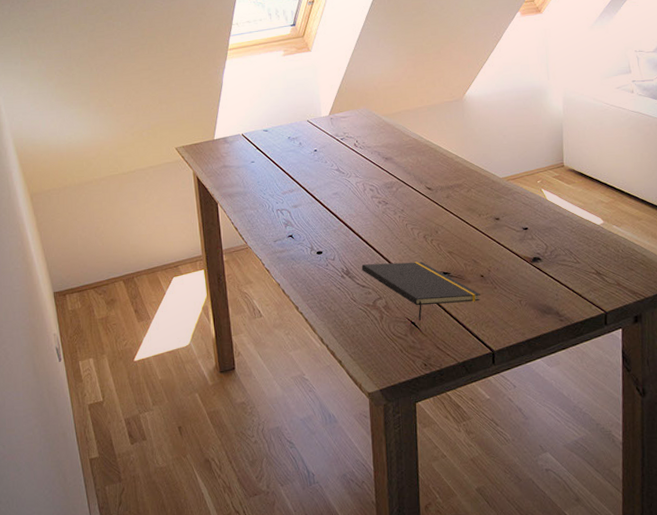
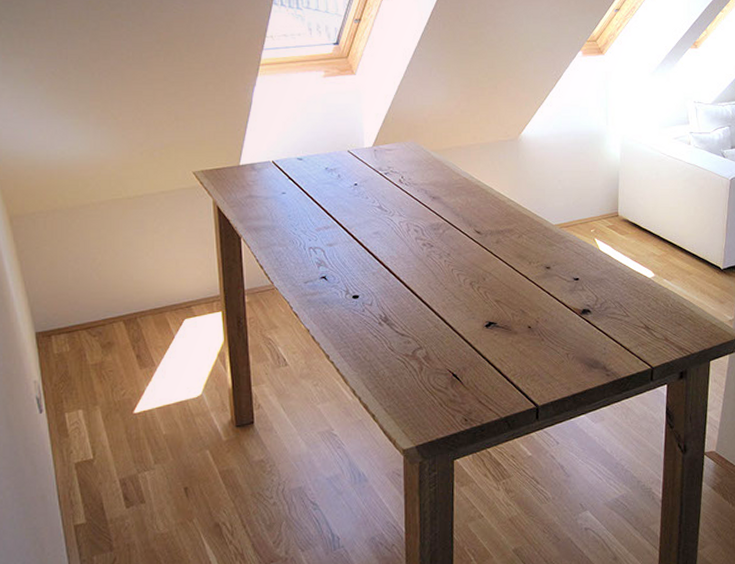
notepad: present [361,261,481,320] -> none [401,310,528,373]

